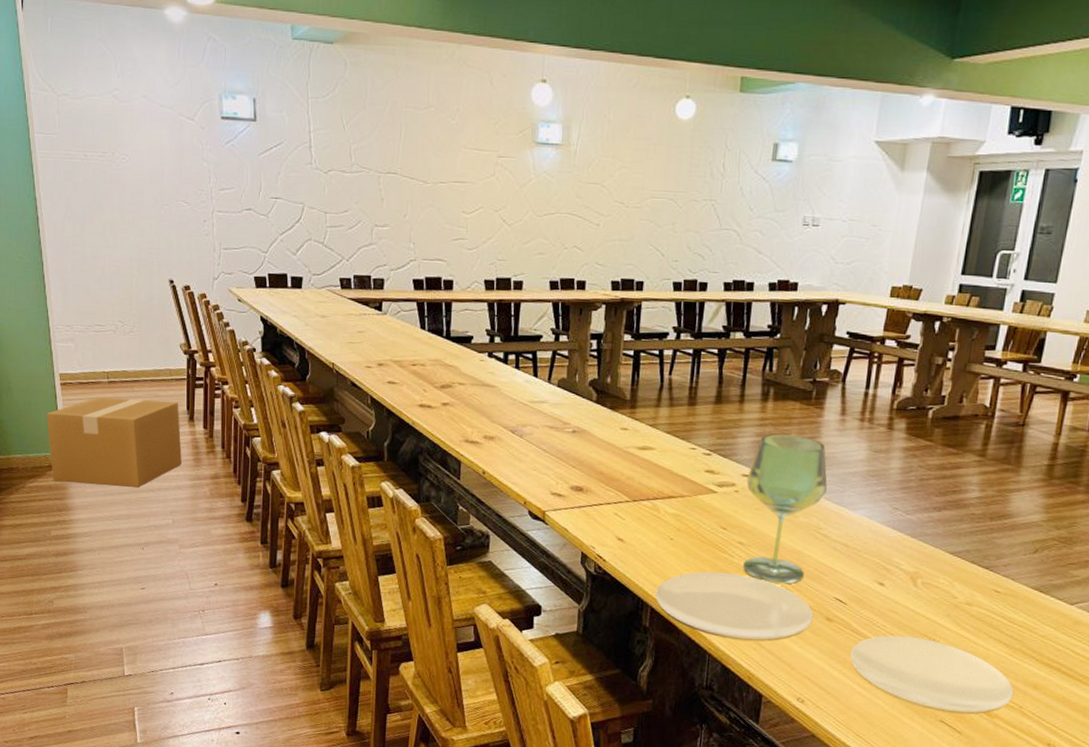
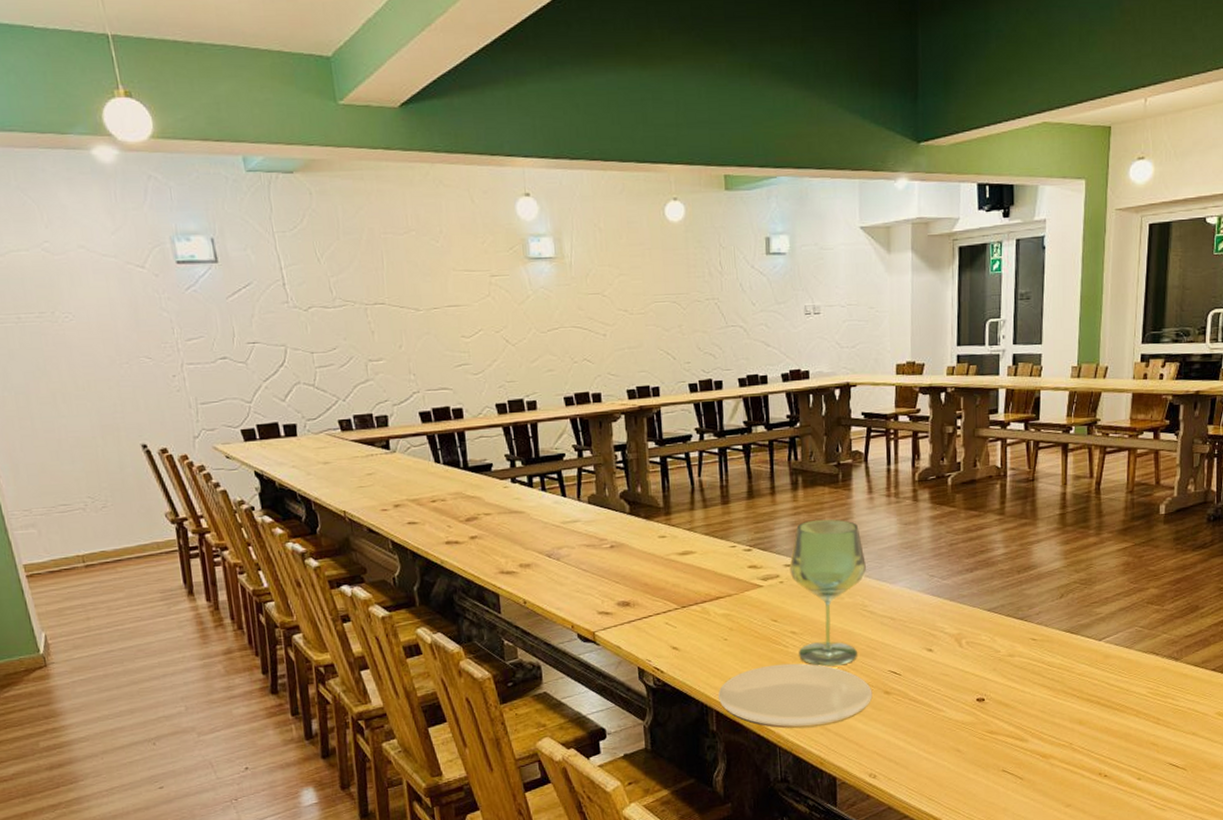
cardboard box: present [46,397,182,487] -> none [13,576,187,687]
plate: present [850,635,1014,715] -> none [912,695,1063,762]

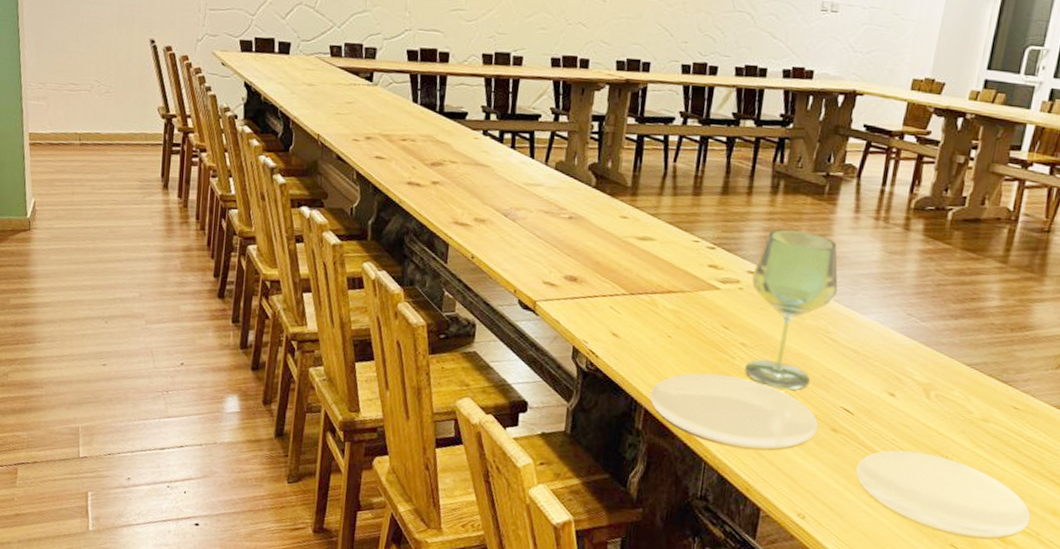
plate: none [912,695,1063,762] -> present [856,450,1031,540]

